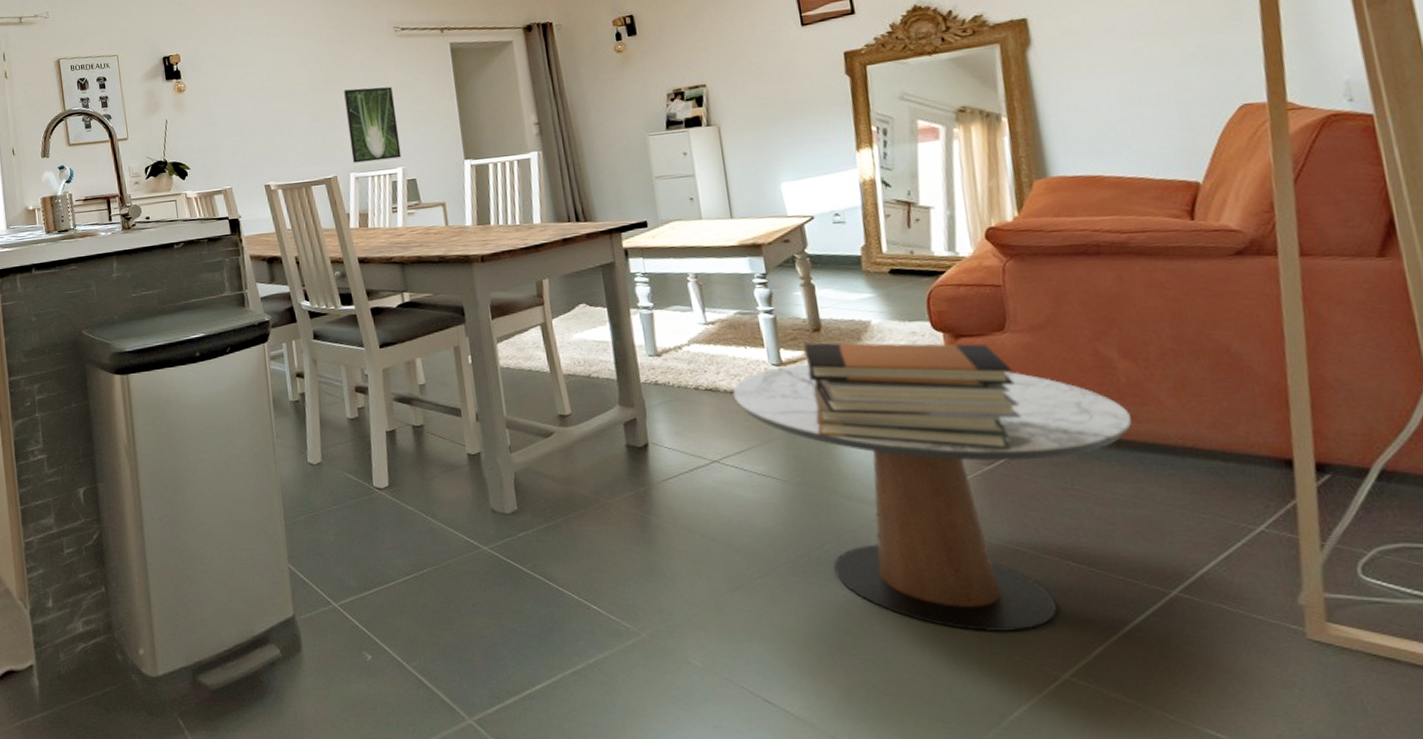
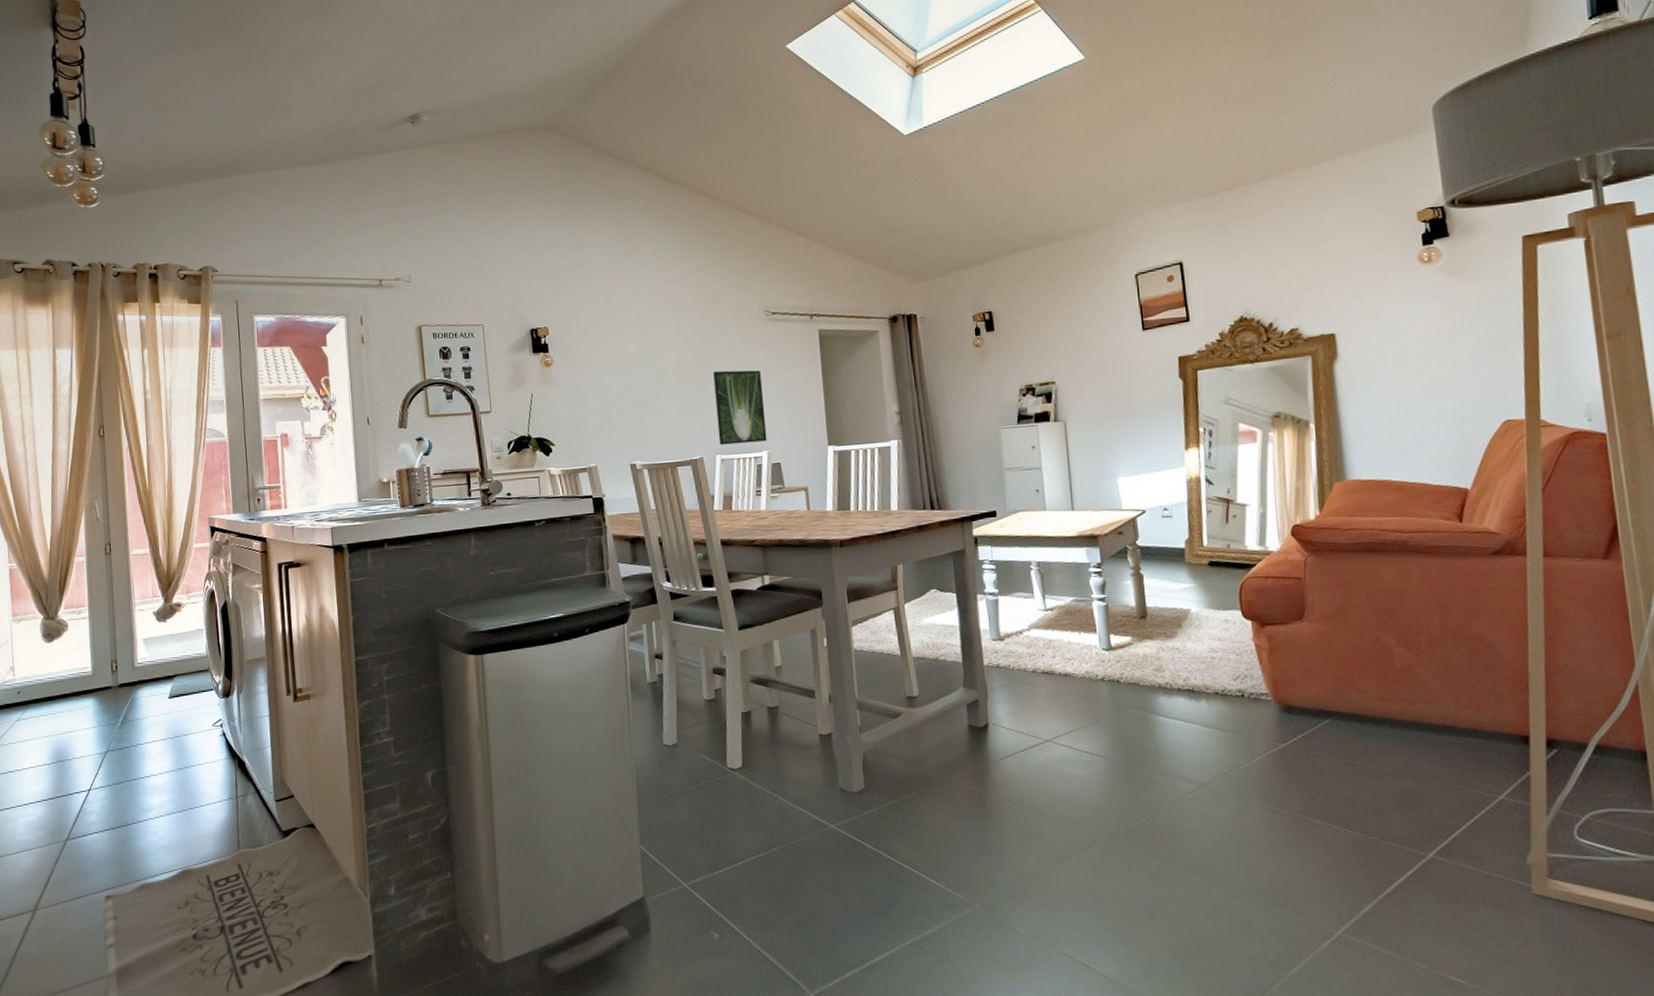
side table: present [732,363,1132,633] -> none [1066,648,1403,895]
book stack: present [803,342,1021,450] -> none [1131,629,1313,729]

